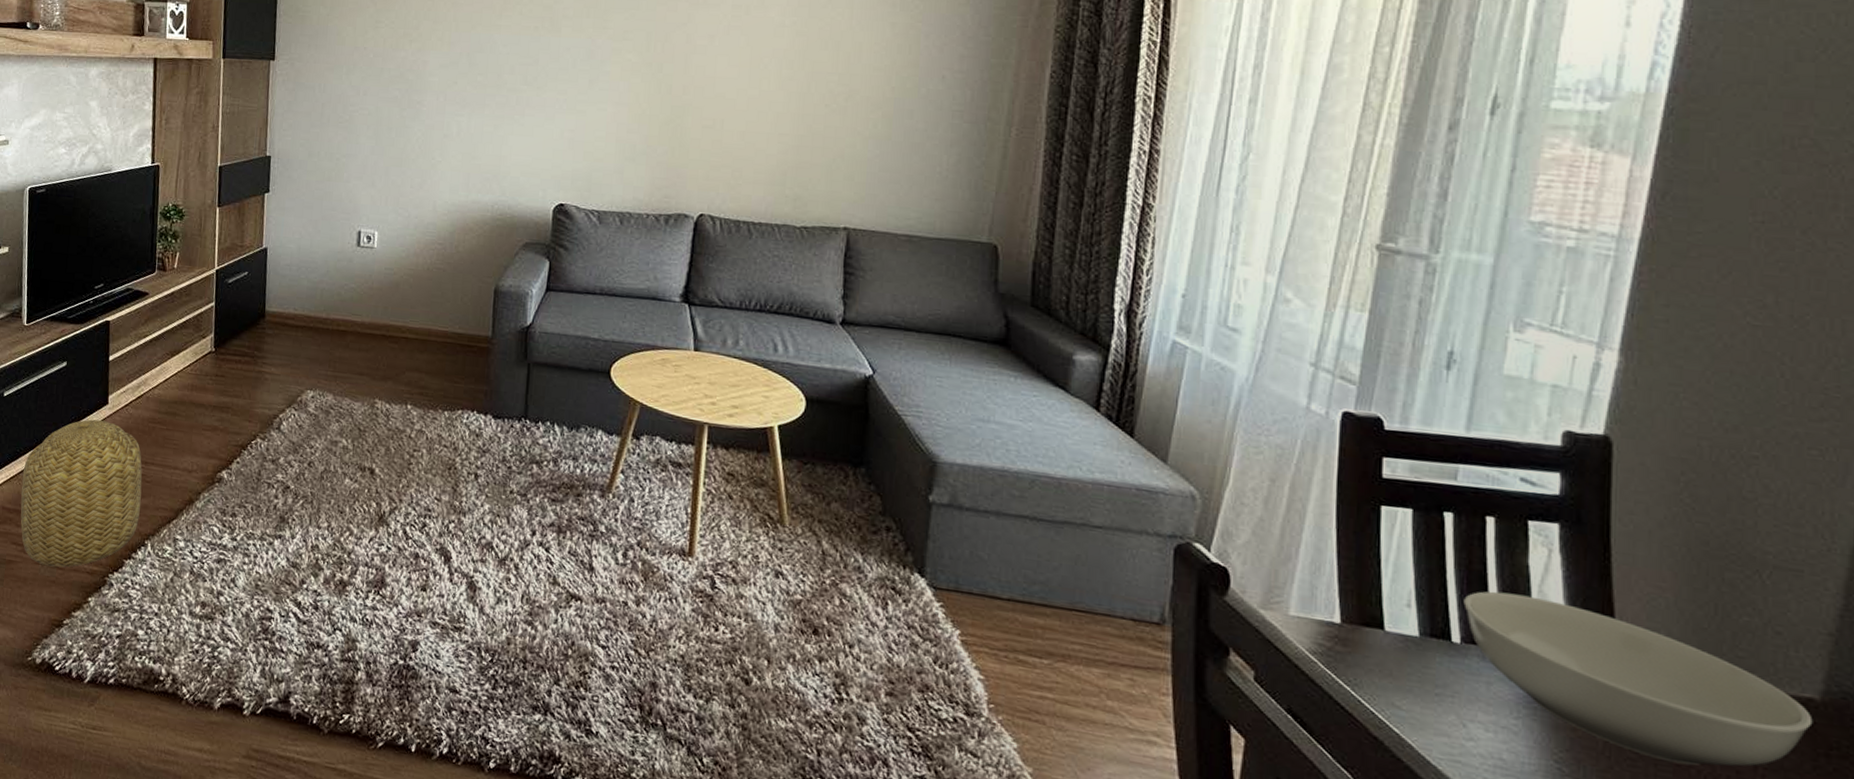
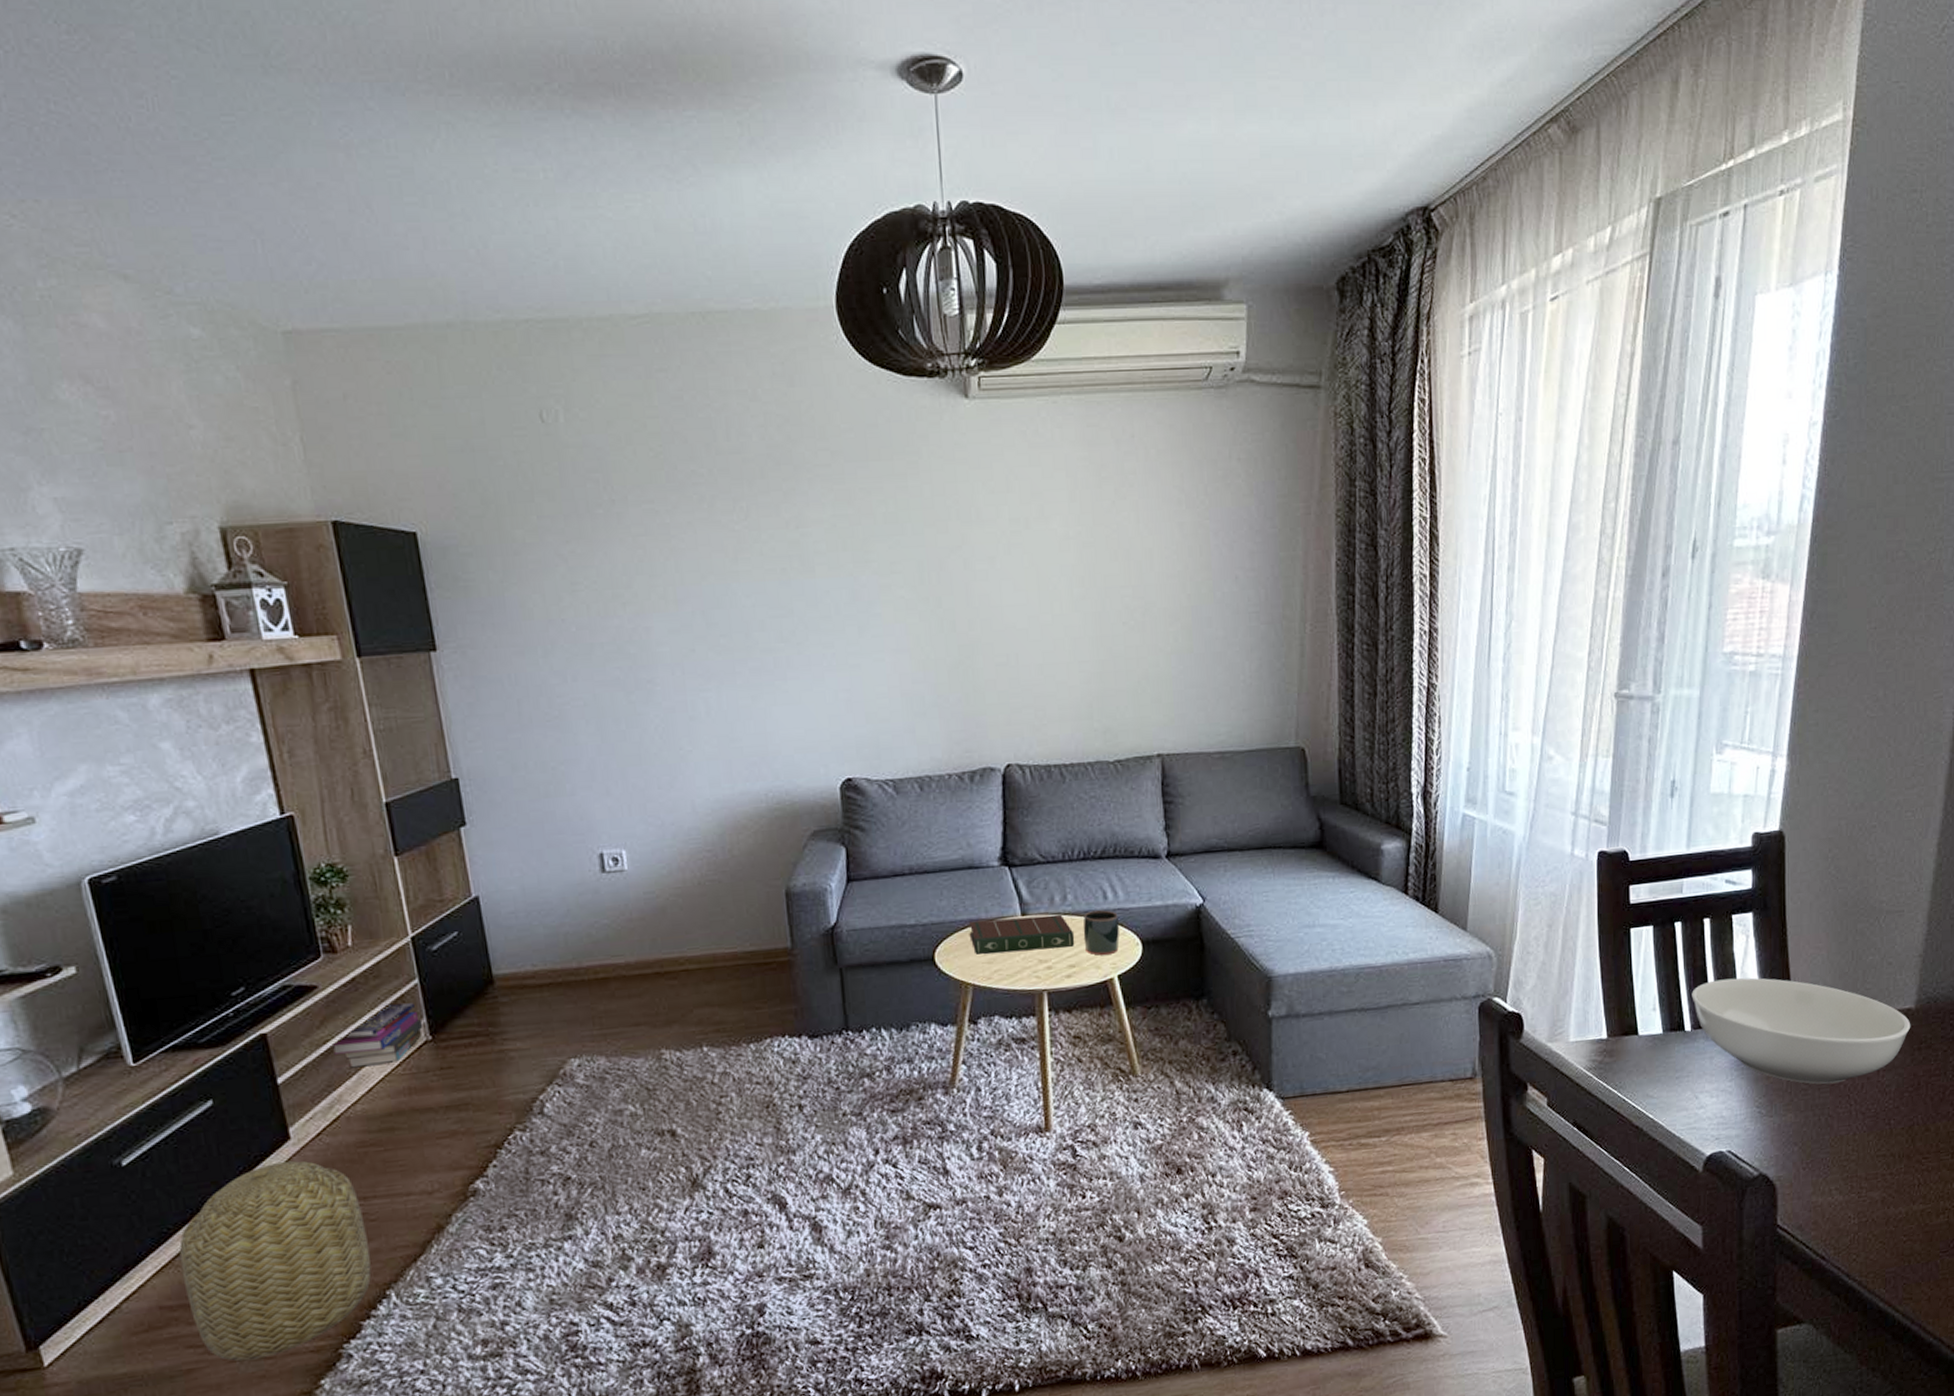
books: none [149,317,211,363] -> present [333,1003,424,1068]
book: none [644,346,742,389] -> present [968,914,1075,954]
mug: none [749,359,786,404] -> present [1083,910,1120,955]

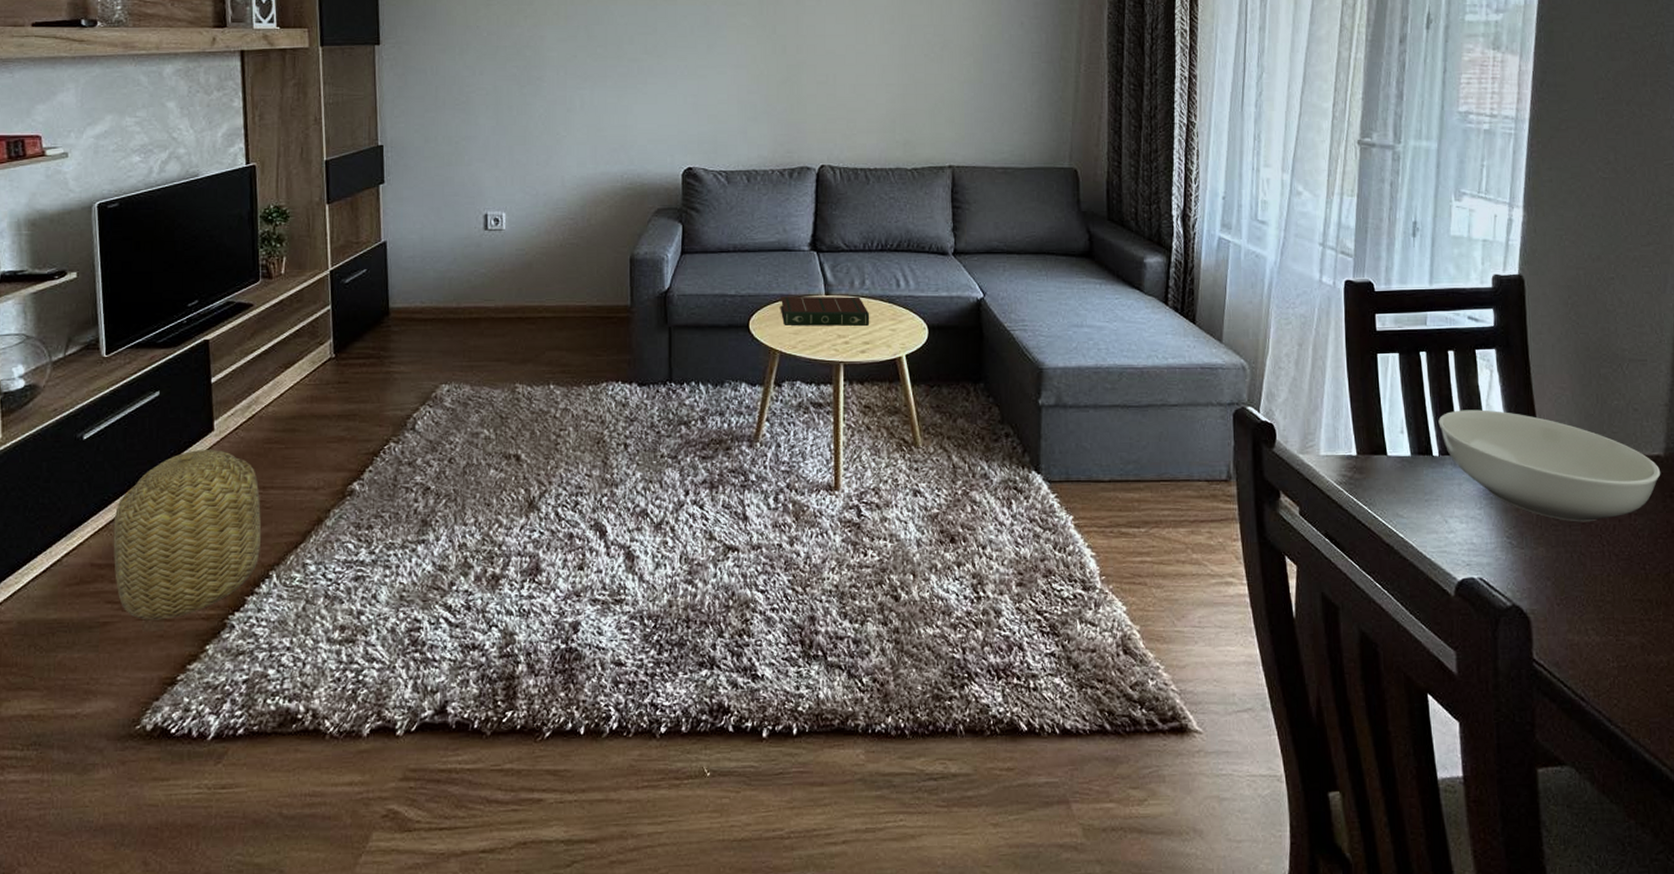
books: present [333,1003,424,1068] -> none [258,324,330,375]
mug: present [1083,910,1120,955] -> none [877,296,909,335]

